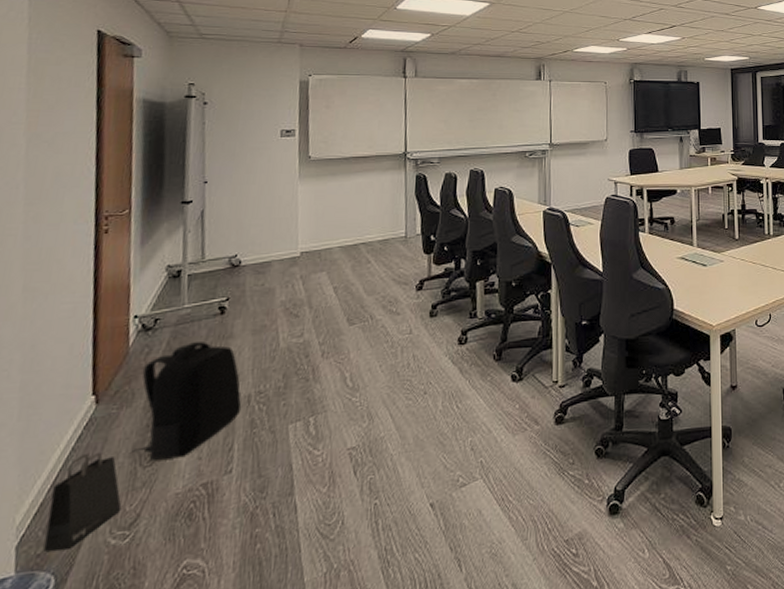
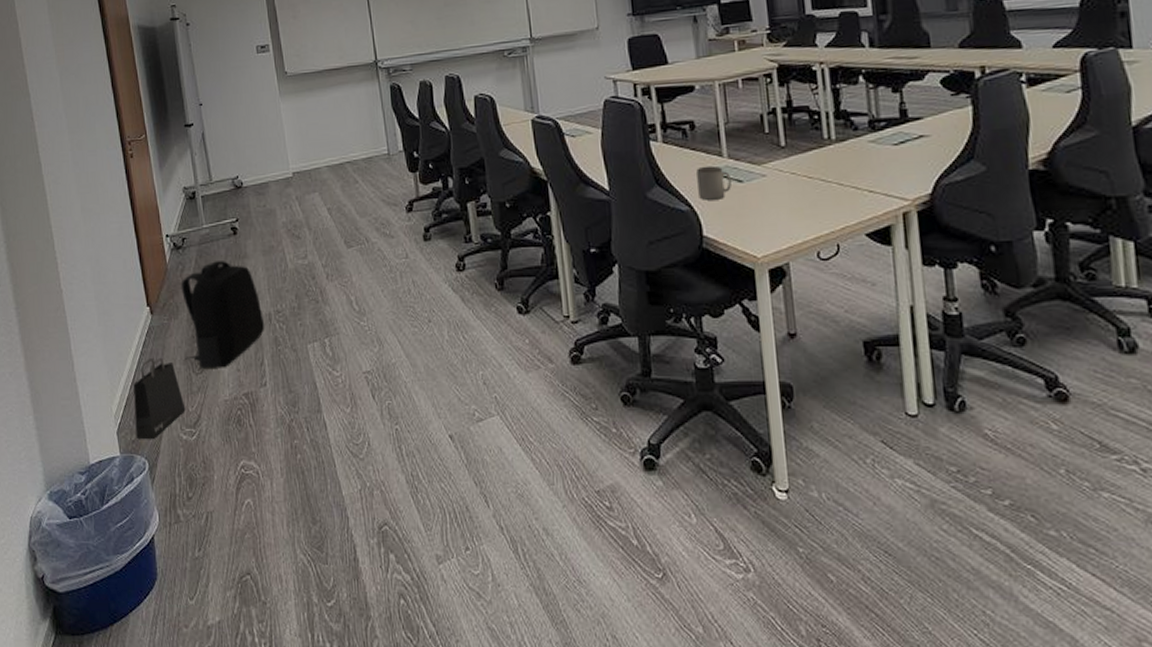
mug: none [673,253,698,280] -> present [696,165,732,200]

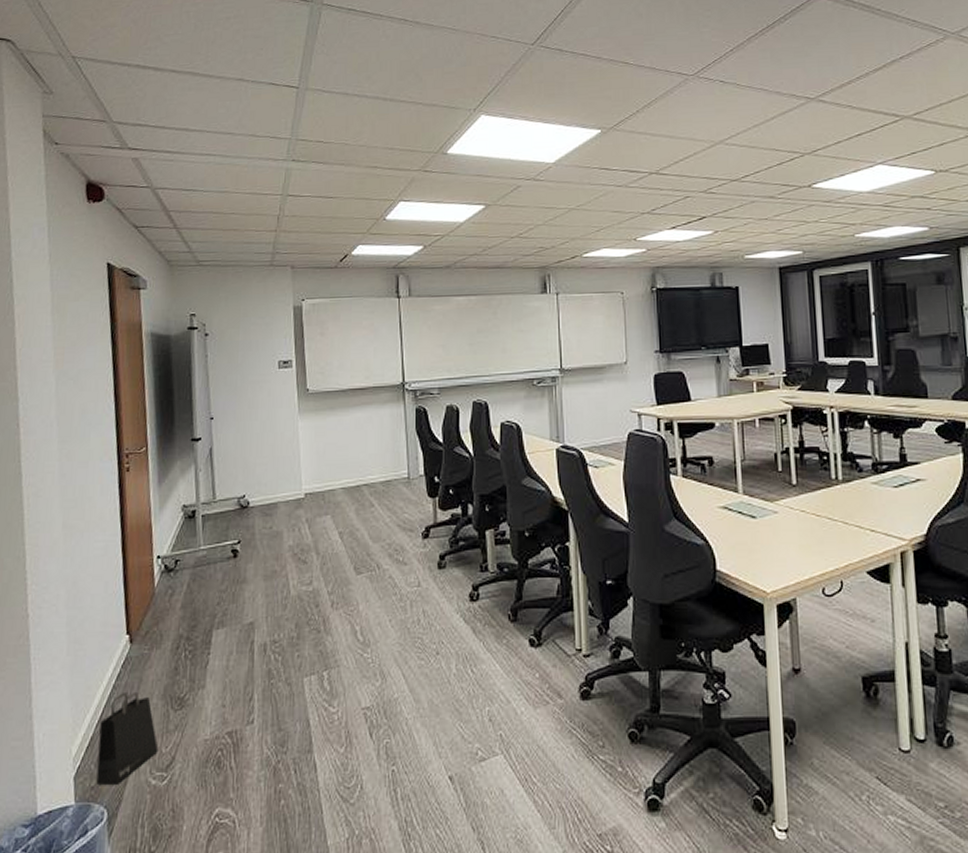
backpack: present [180,261,265,368] -> none [163,586,259,704]
mug: present [696,165,732,200] -> none [713,501,745,535]

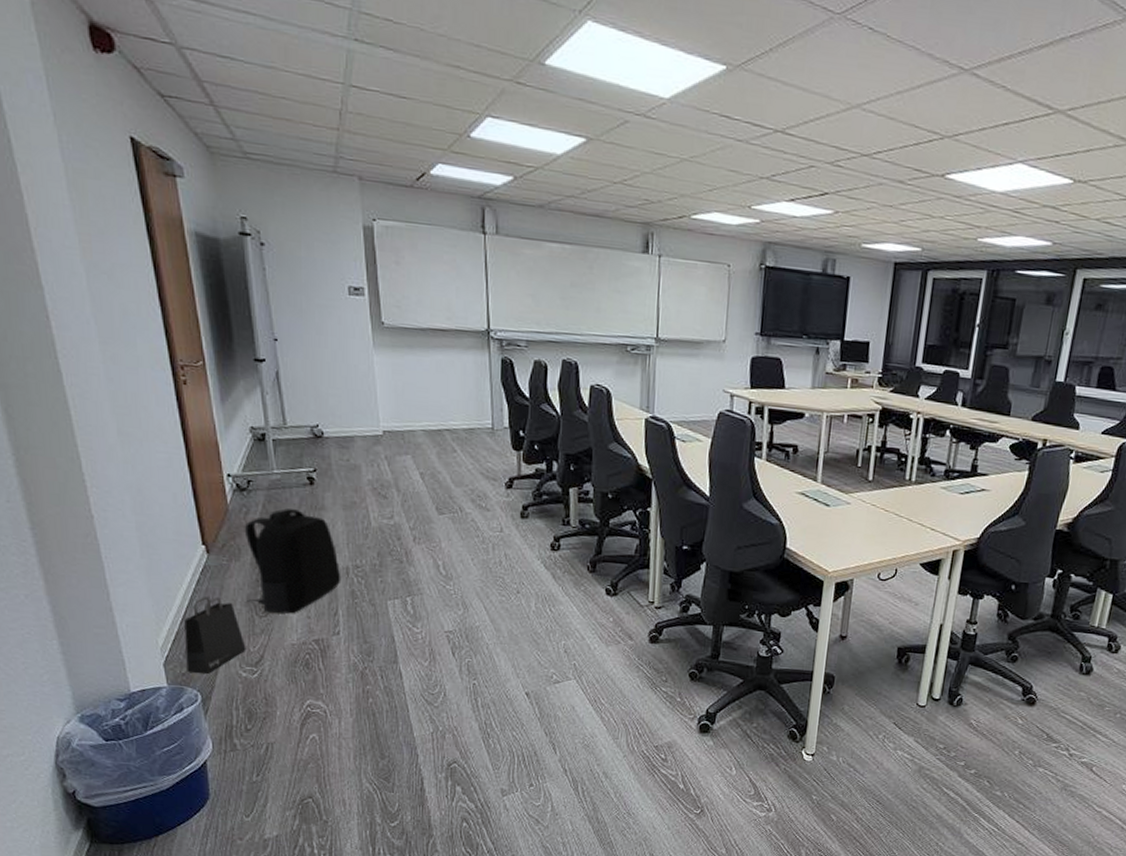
backpack: none [163,586,259,704] -> present [244,508,341,614]

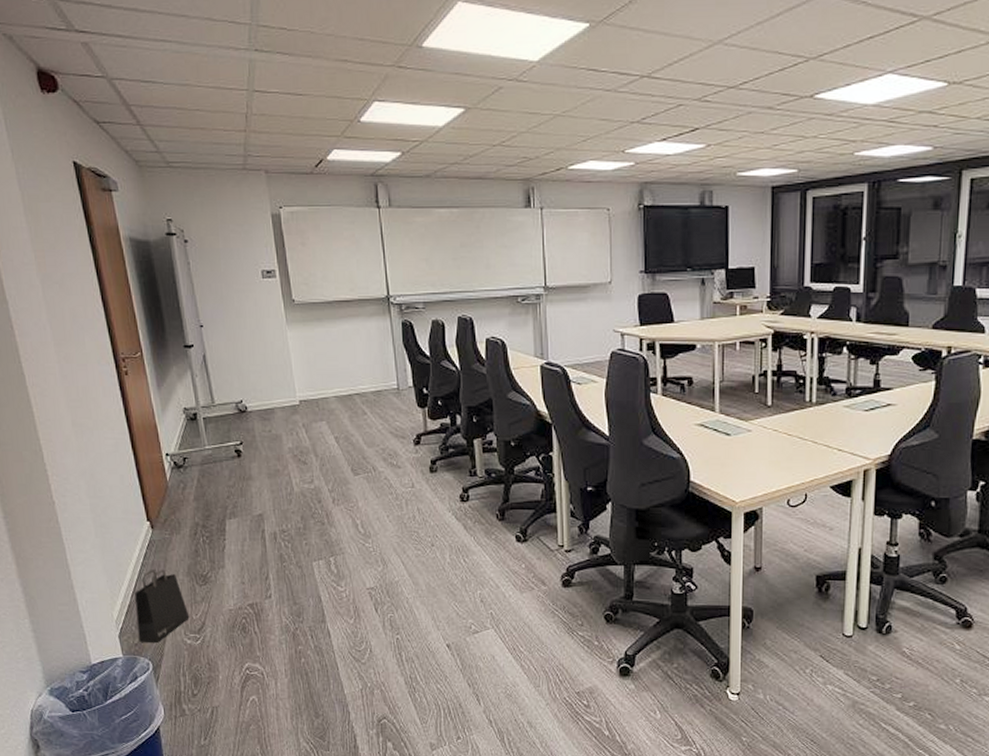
backpack: present [244,508,341,614] -> none [182,481,270,581]

